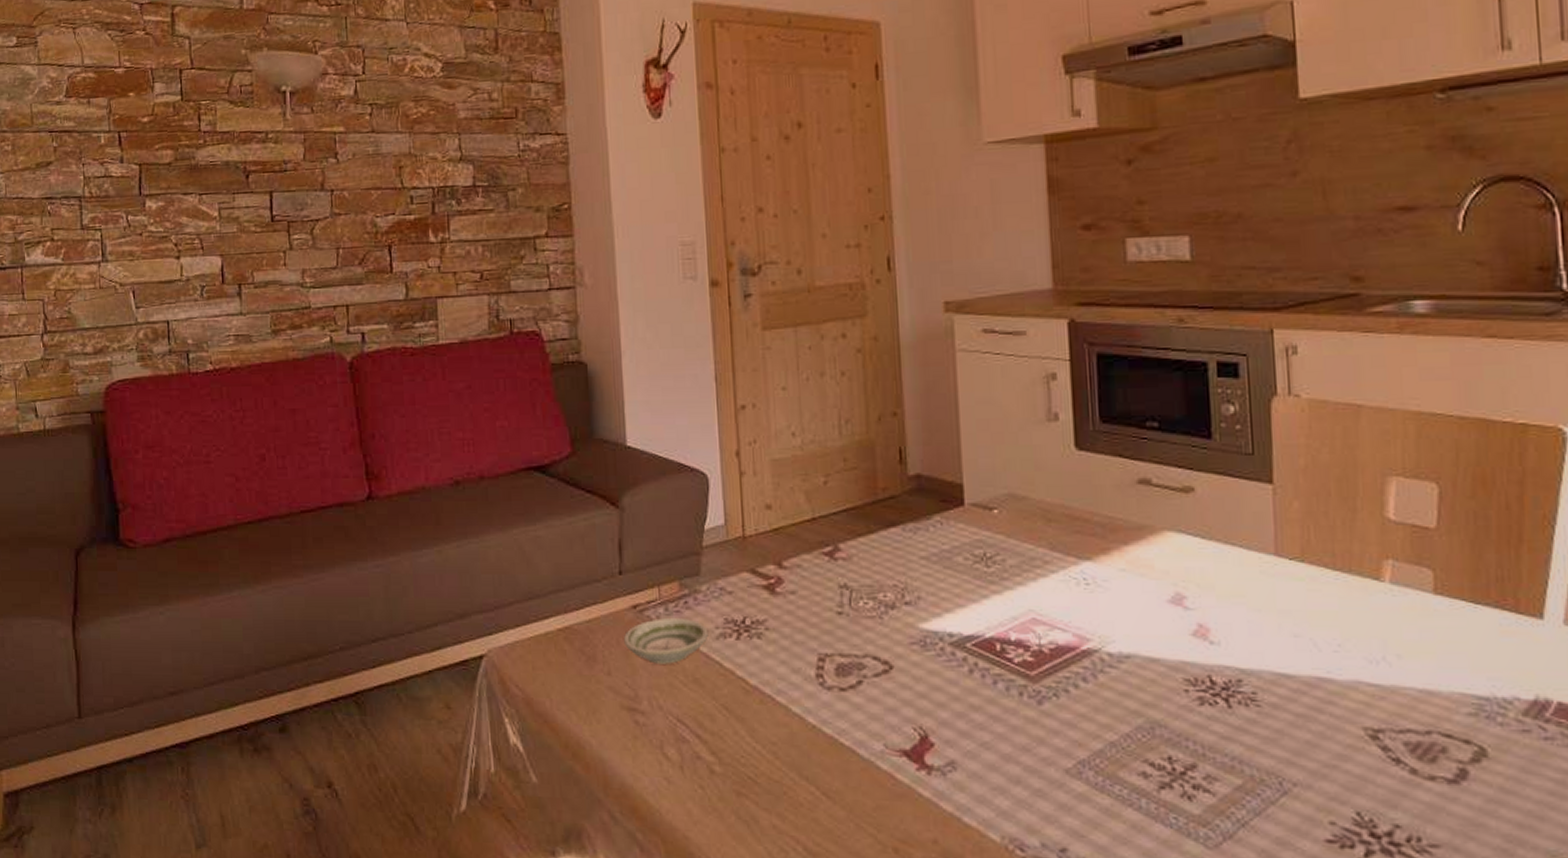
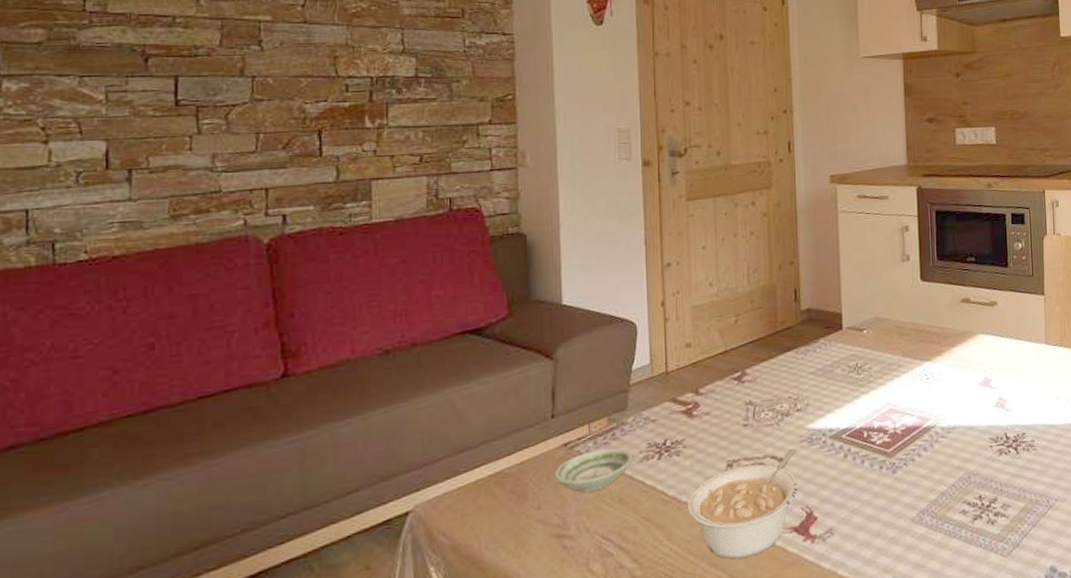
legume: none [772,652,908,777] -> present [688,449,798,560]

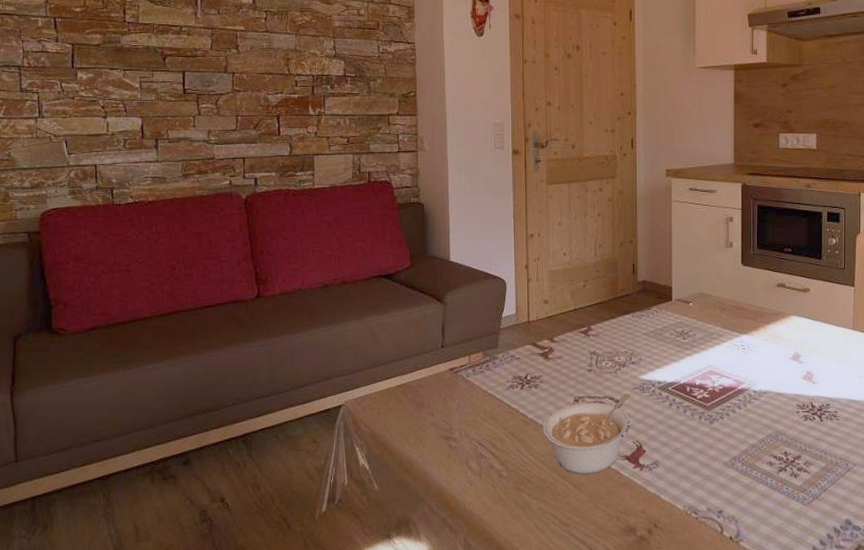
saucer: present [554,448,633,492] -> none [444,376,502,407]

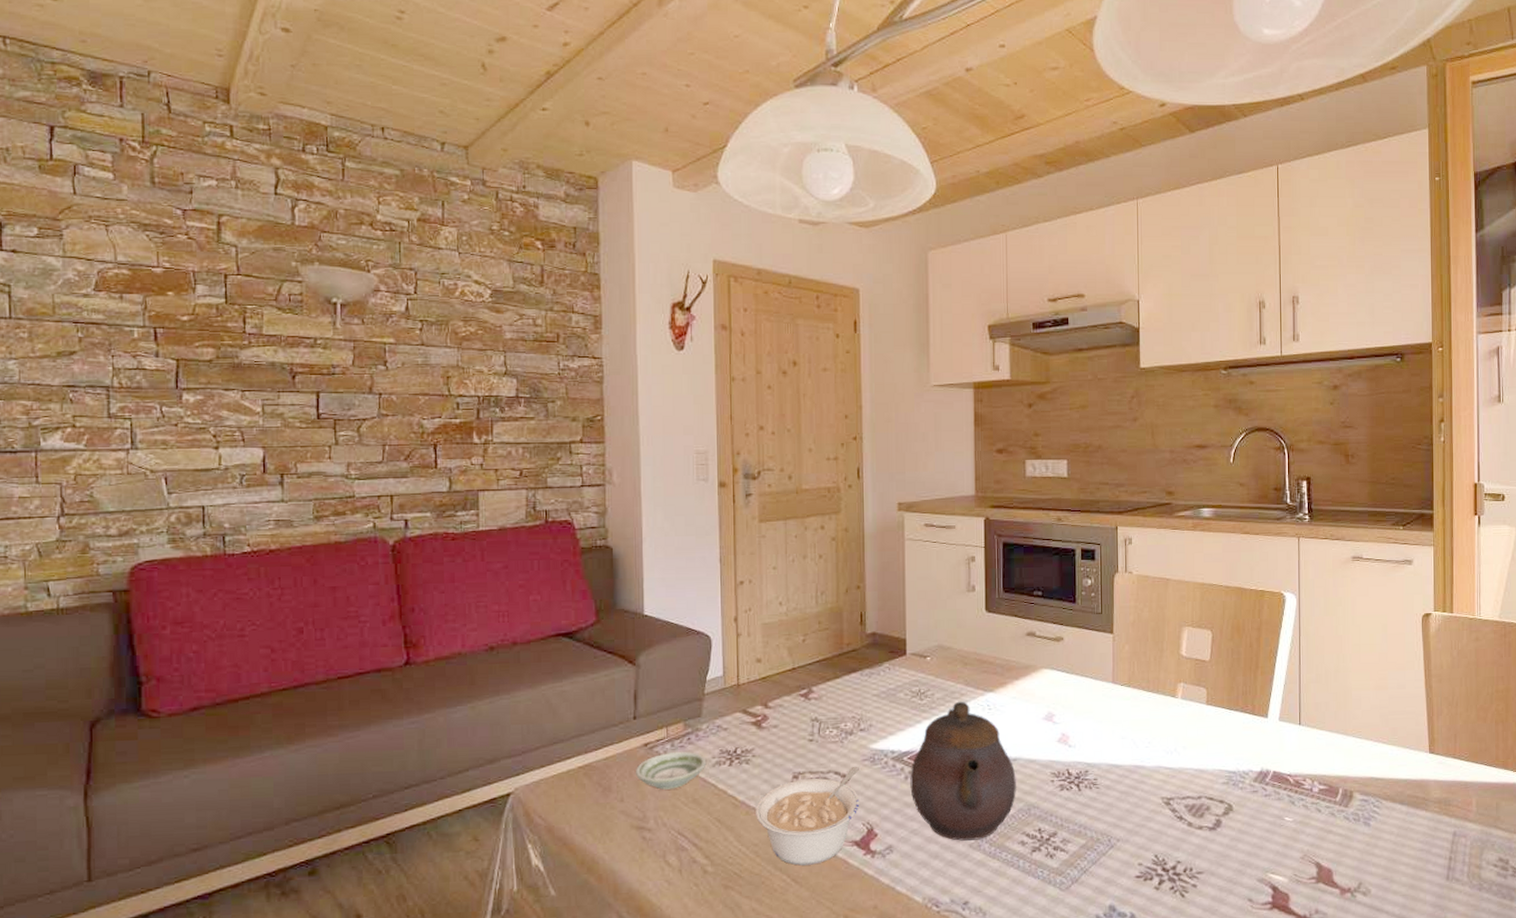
saucer: none [444,376,502,407] -> present [636,751,707,790]
teapot: none [674,341,766,459] -> present [910,701,1016,841]

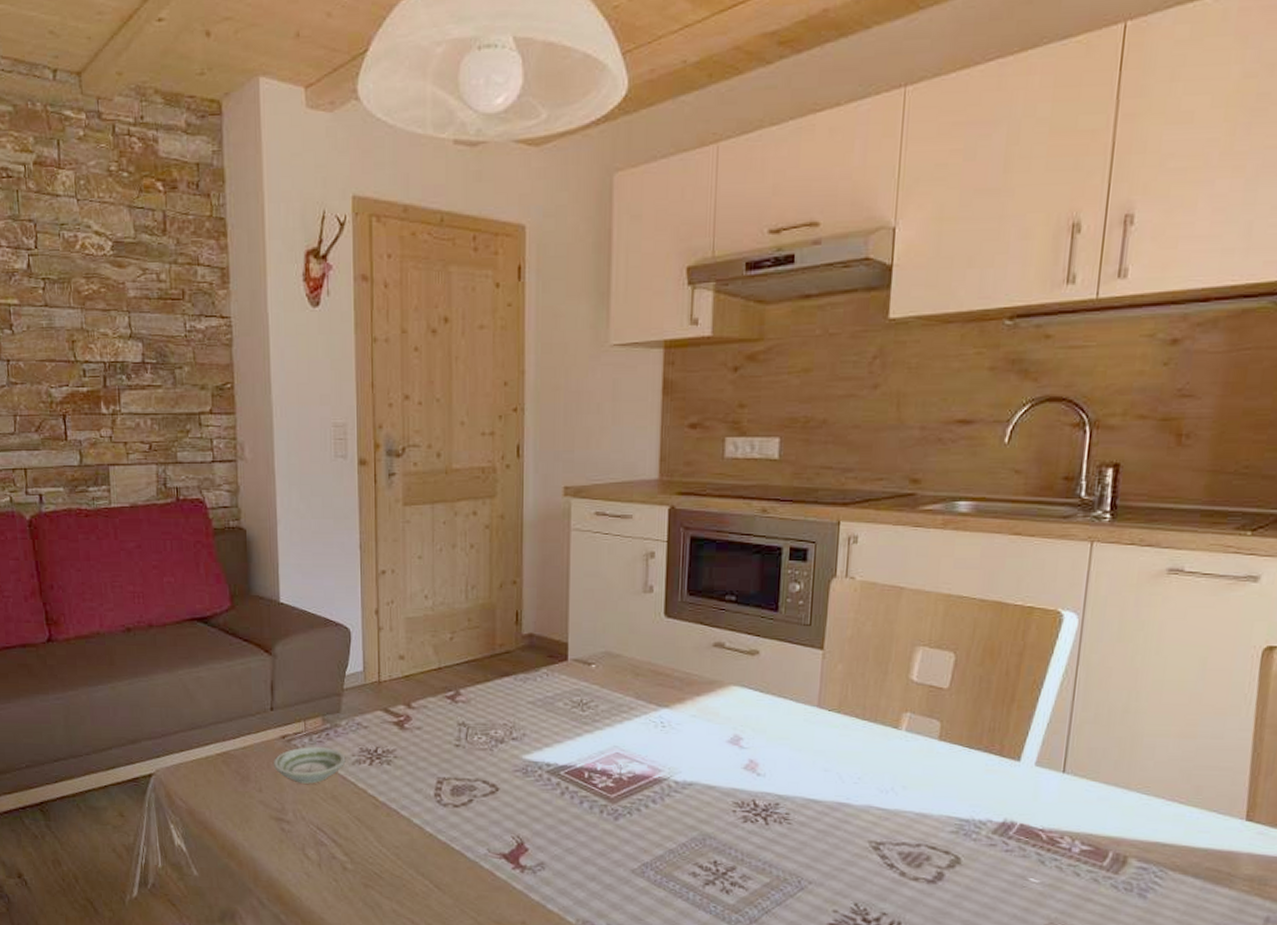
legume: present [756,767,860,866] -> none [397,777,510,873]
teapot: present [910,701,1016,841] -> none [566,715,691,866]

